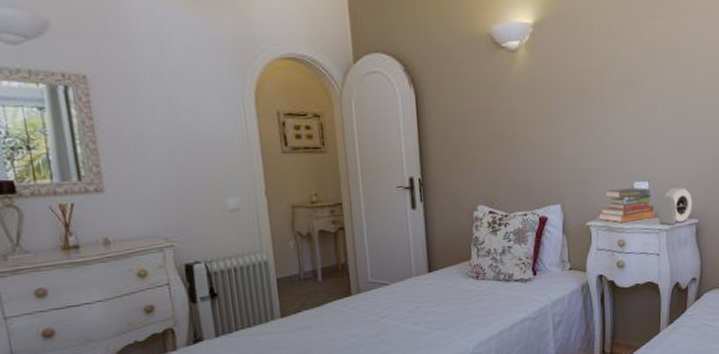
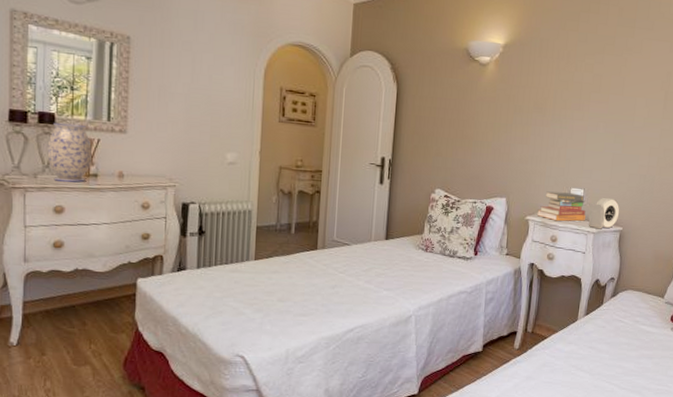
vase: none [11,189,69,260] -> present [47,122,92,183]

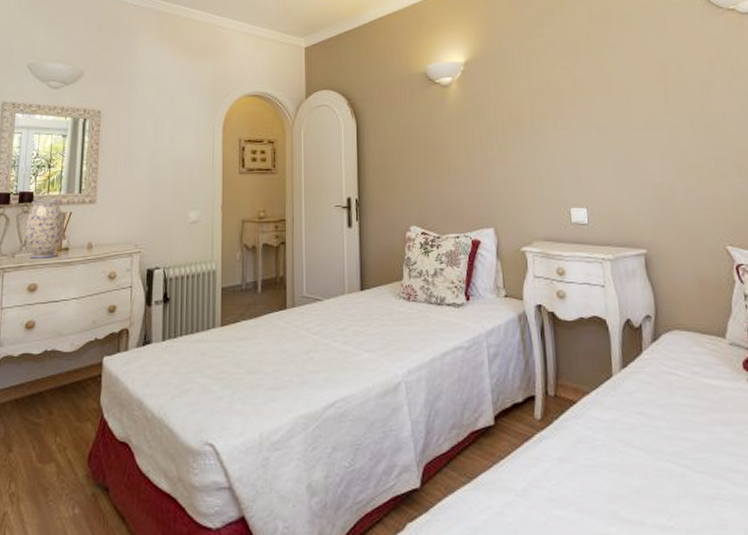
books: present [537,191,586,222] -> none [534,214,596,250]
alarm clock: present [588,197,620,229] -> none [597,214,639,255]

